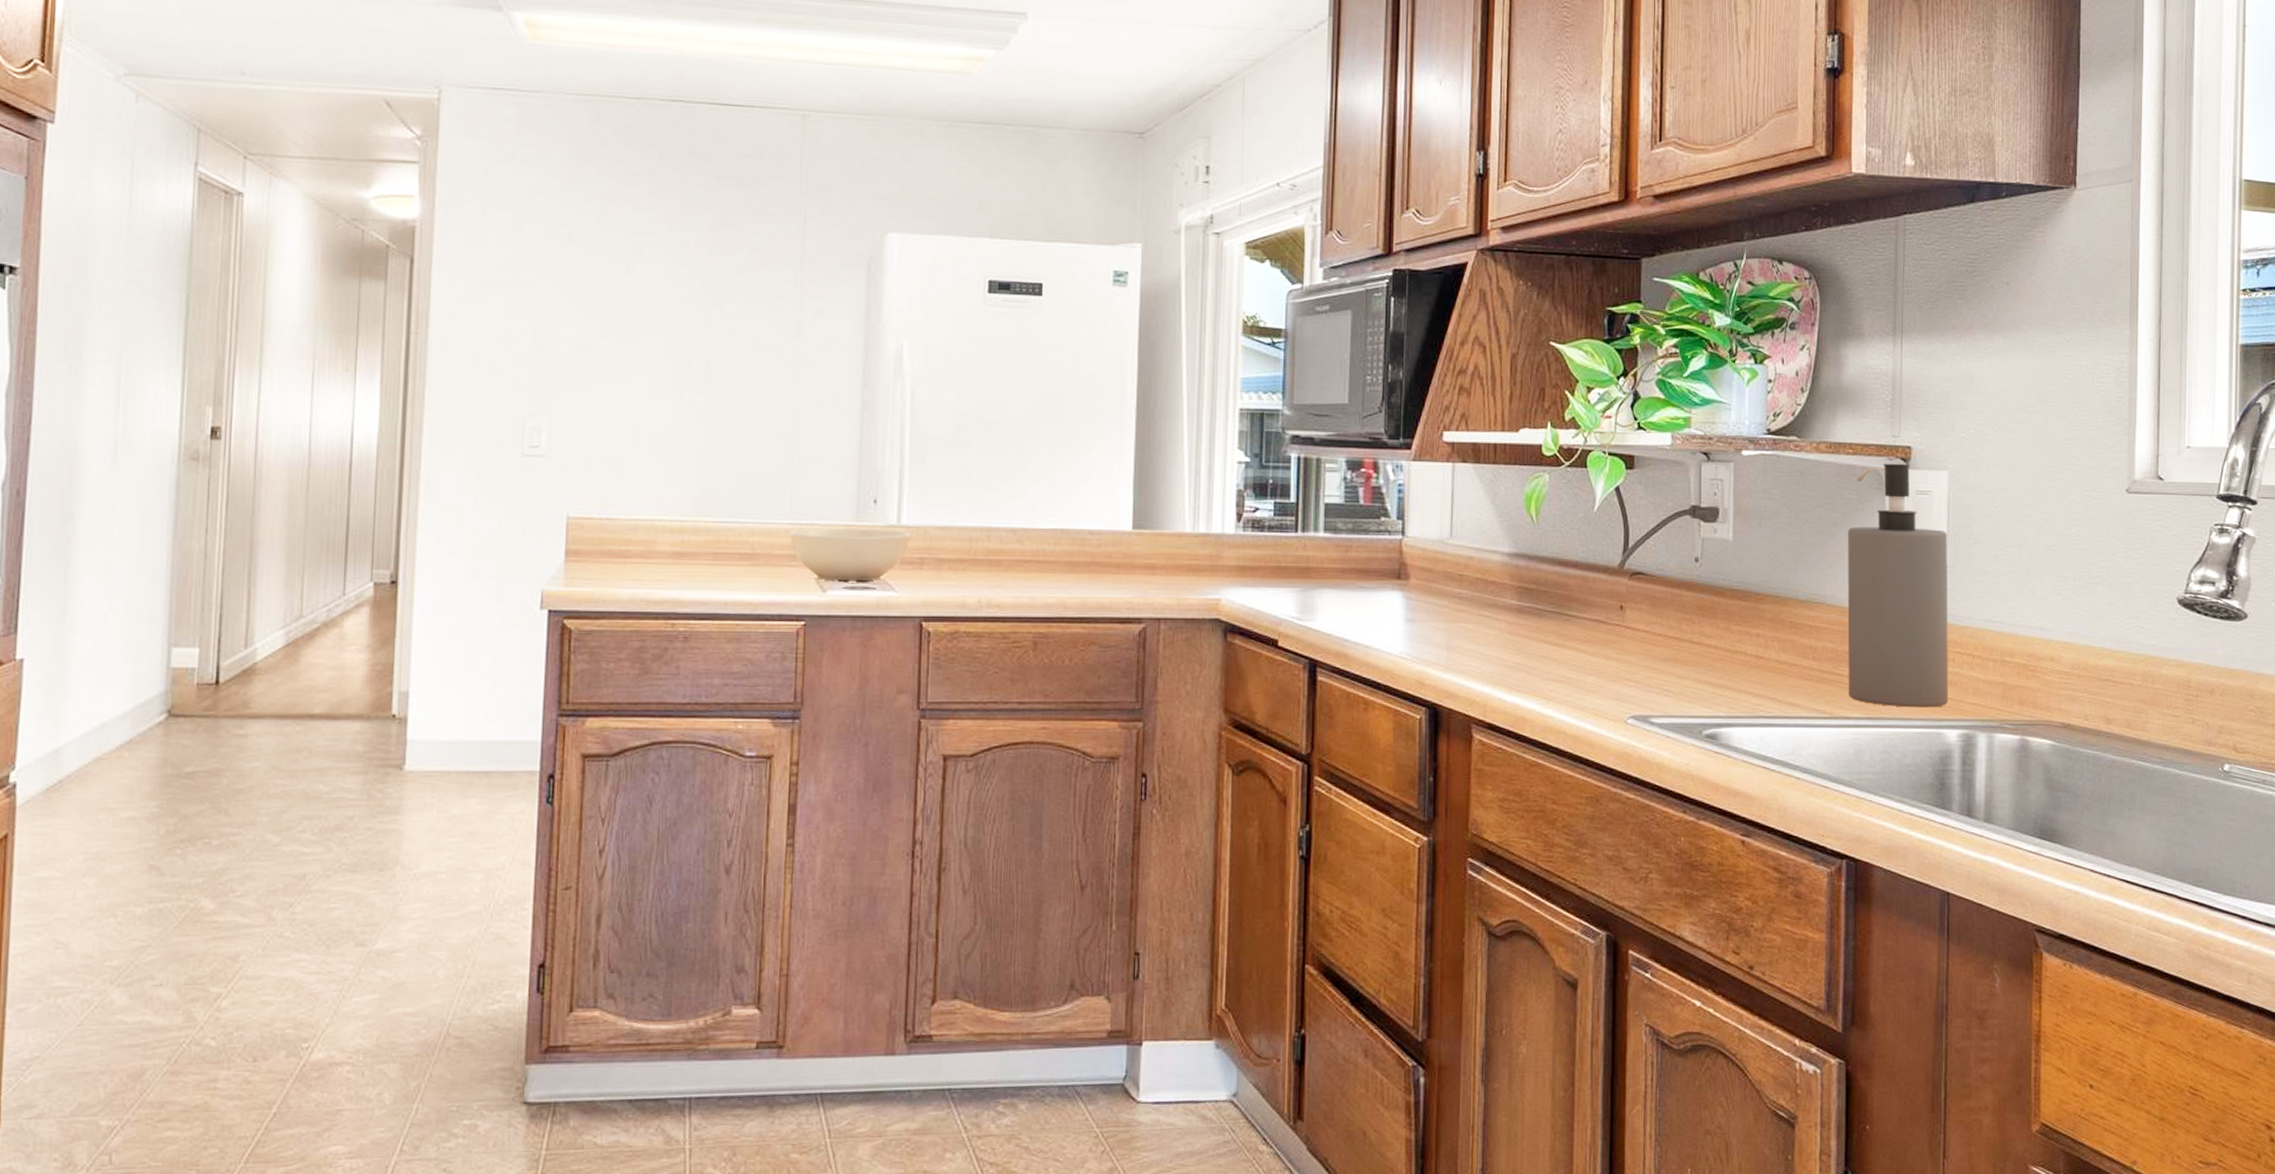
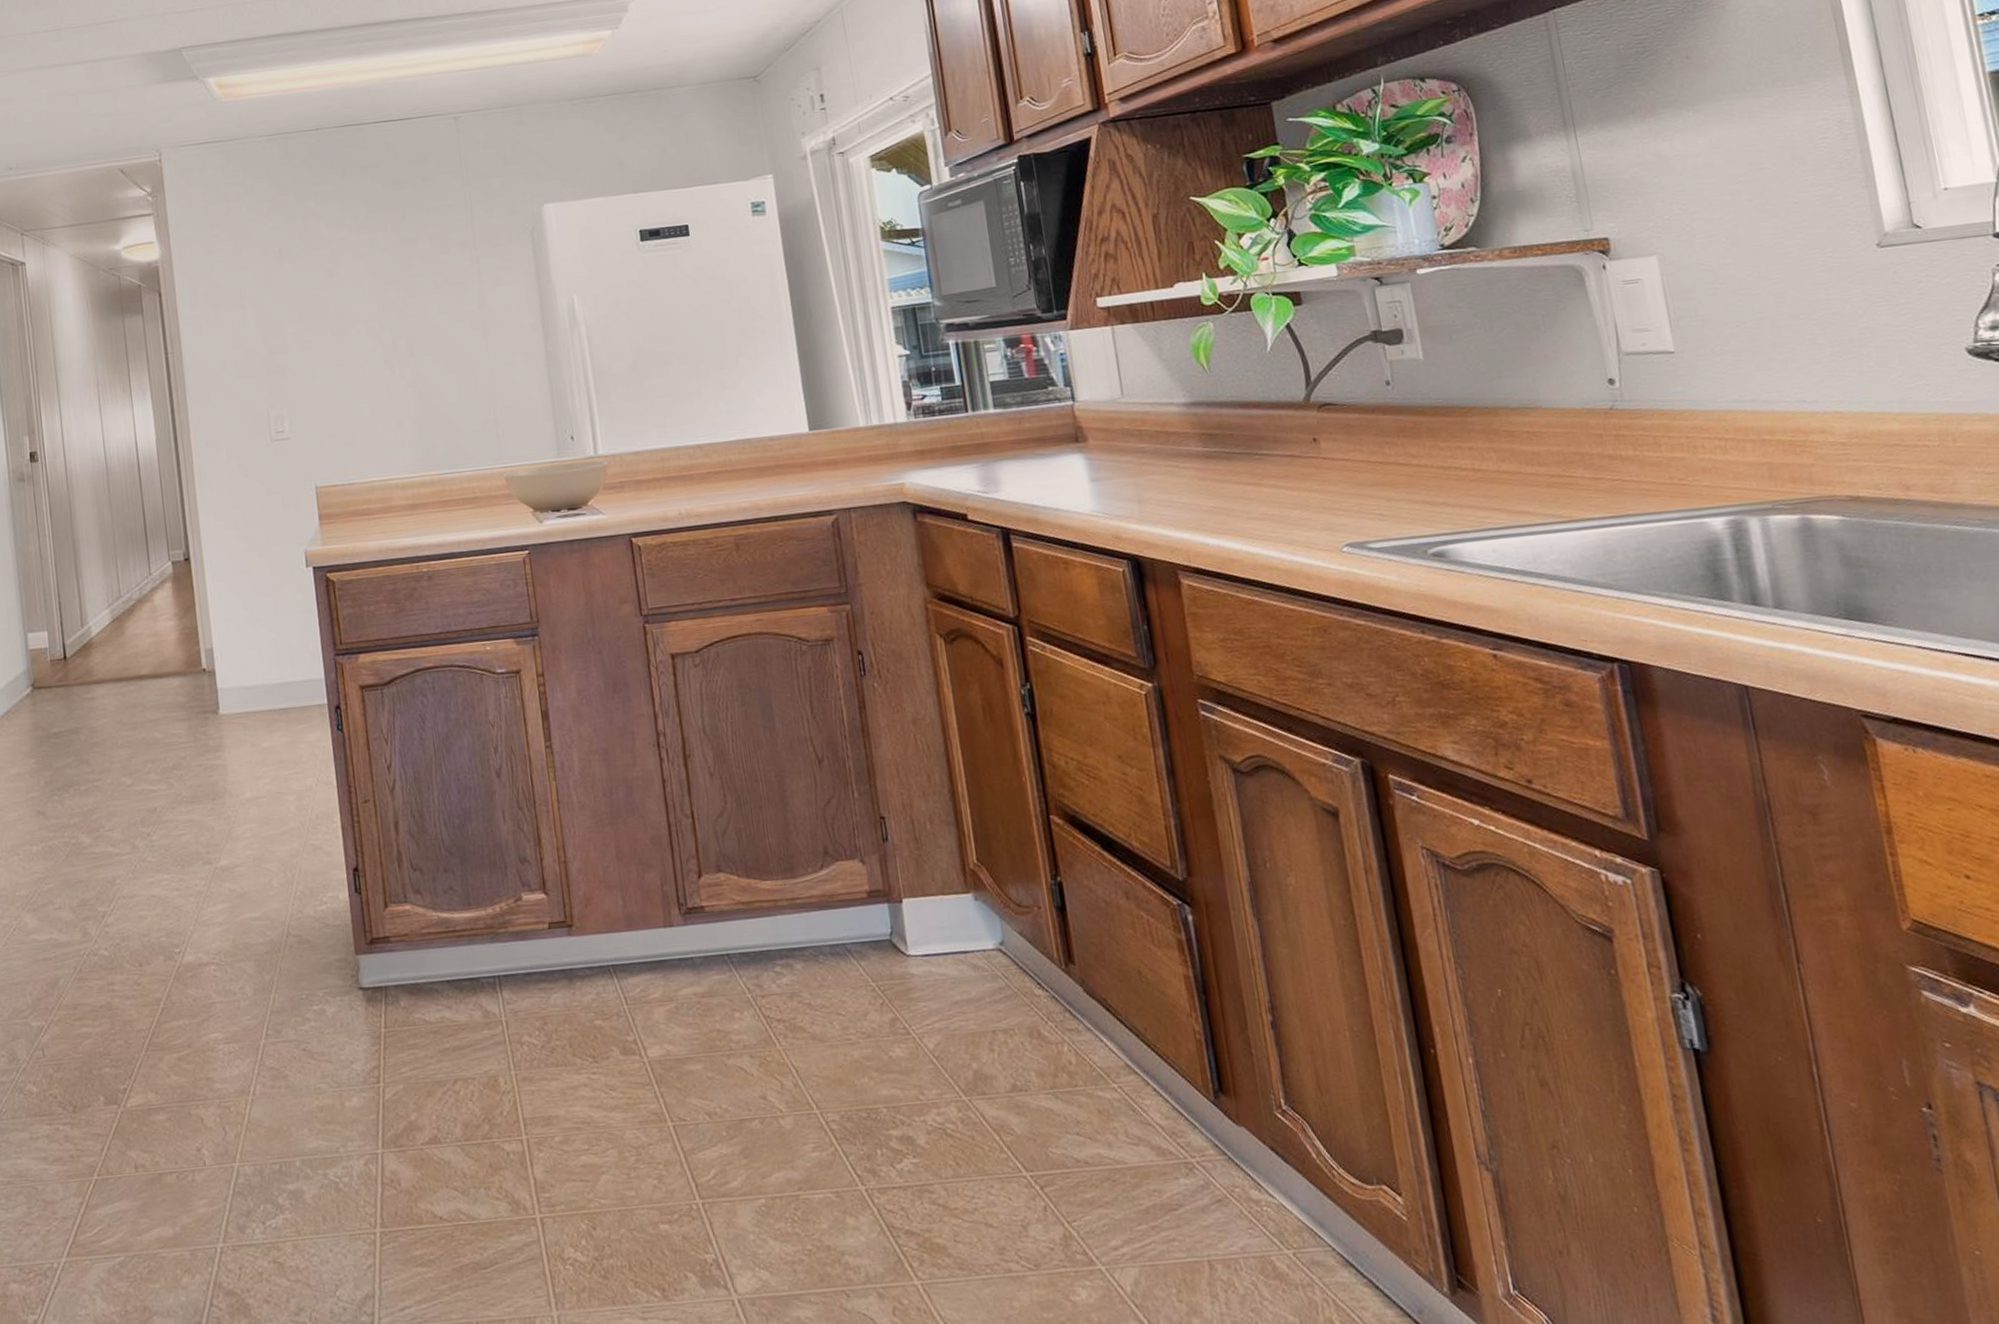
soap dispenser: present [1847,463,1948,708] -> none [1551,255,1705,502]

